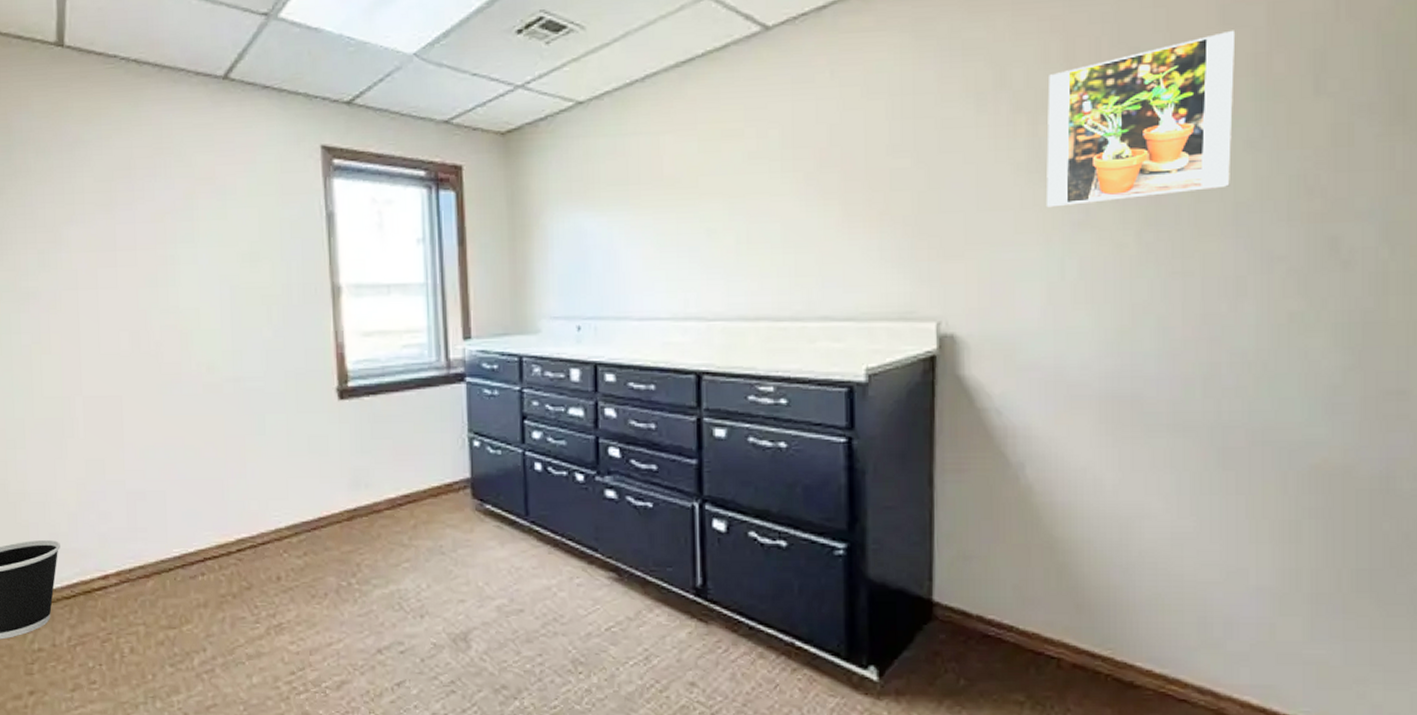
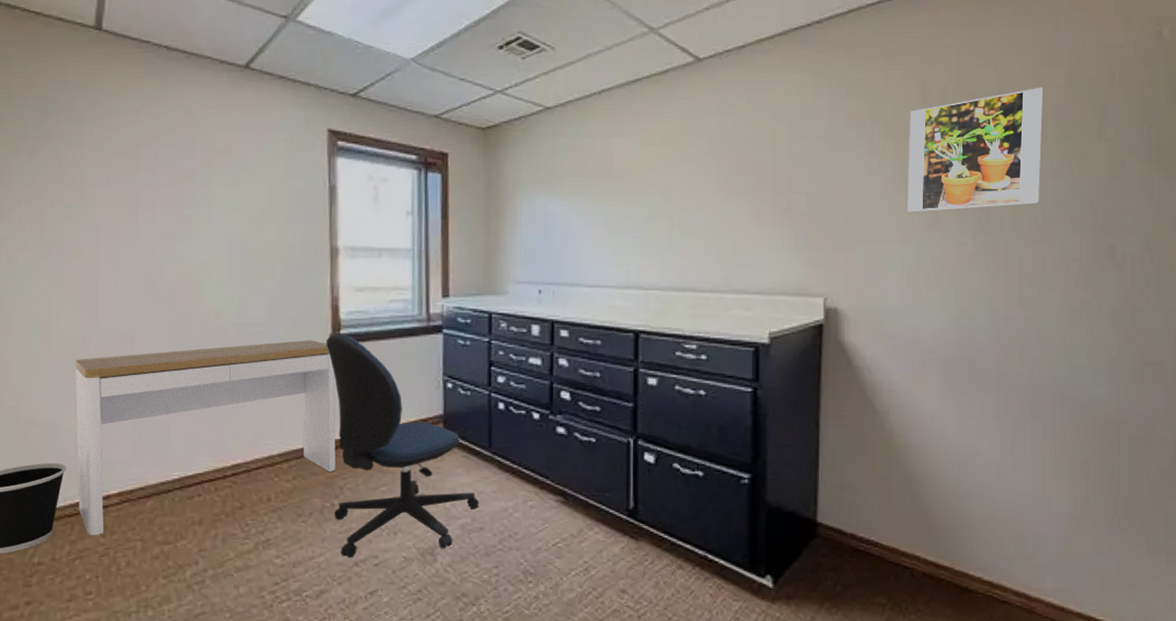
desk: none [61,394,350,619] -> present [75,339,336,535]
office chair: none [332,385,517,645] -> present [326,333,479,558]

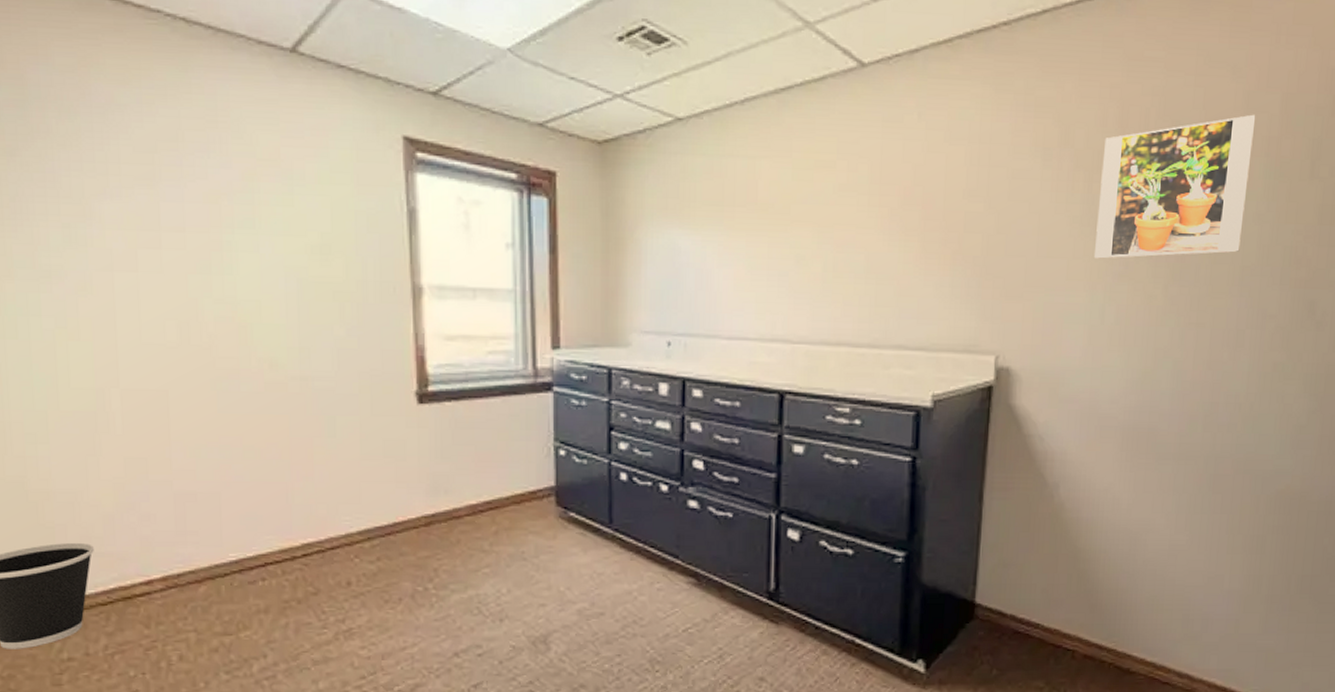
desk: present [75,339,336,535] -> none [94,397,428,626]
office chair: present [326,333,479,558] -> none [411,390,599,648]

